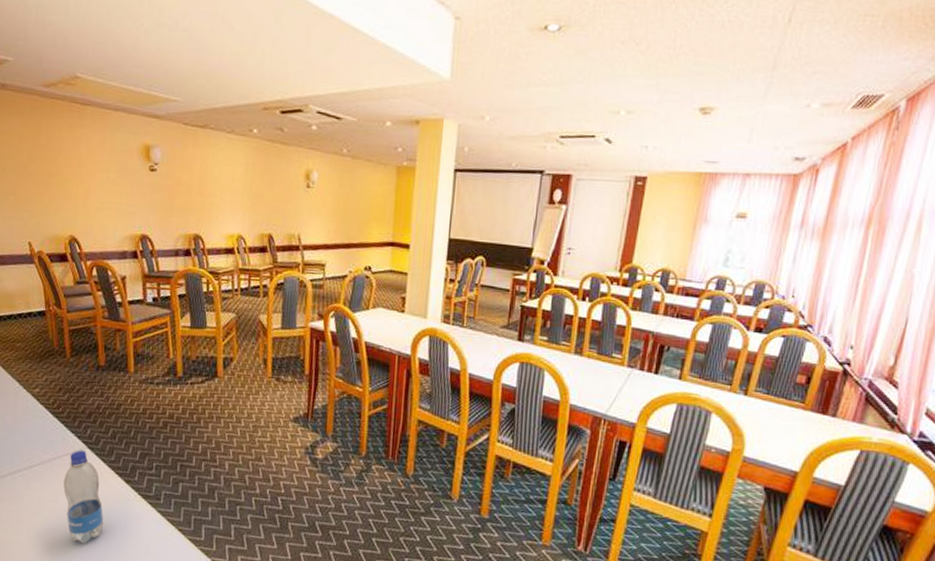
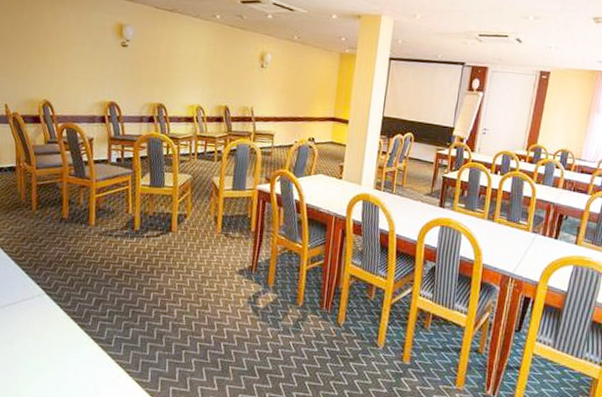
bottle: present [63,450,104,544] -> none [20,295,56,385]

